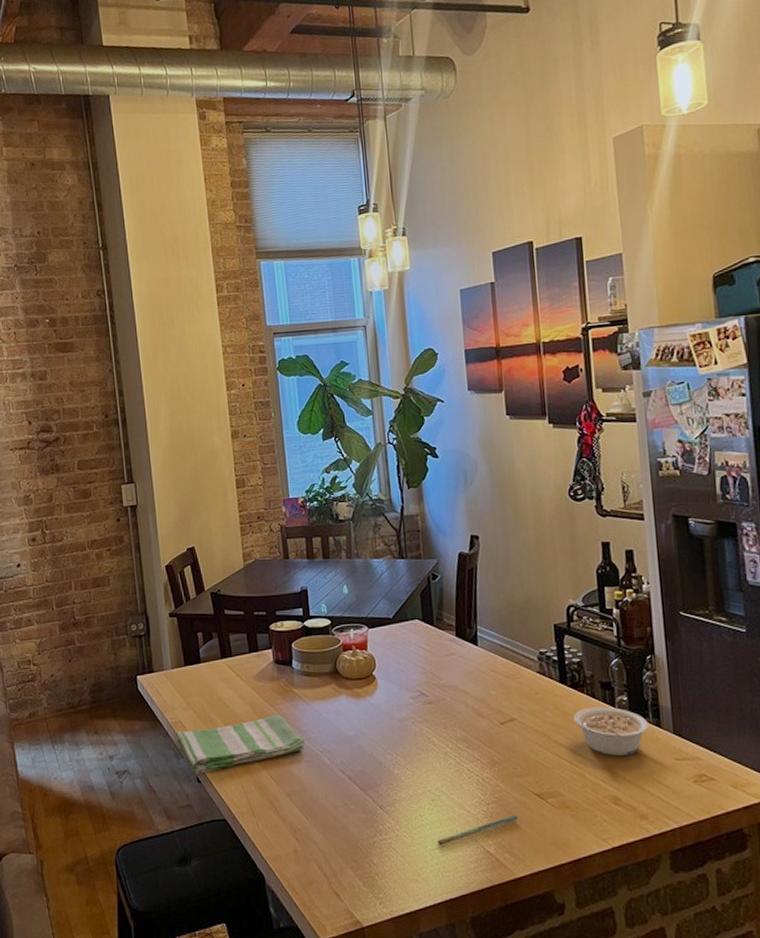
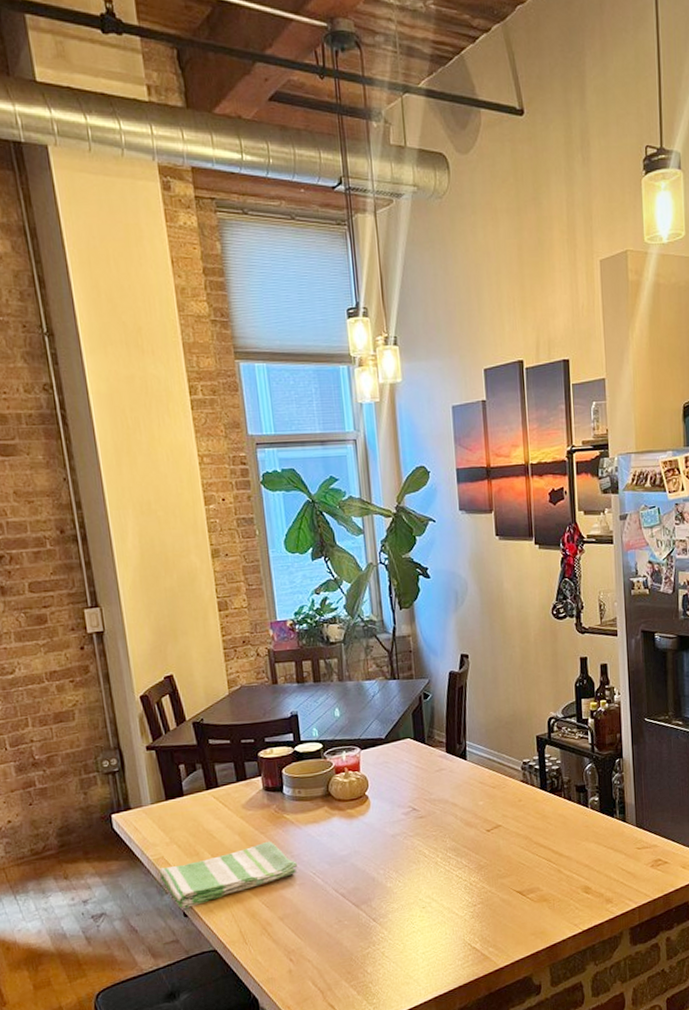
pen: present [438,814,518,845] -> none [428,911,502,948]
legume: present [573,706,650,756] -> none [551,808,617,851]

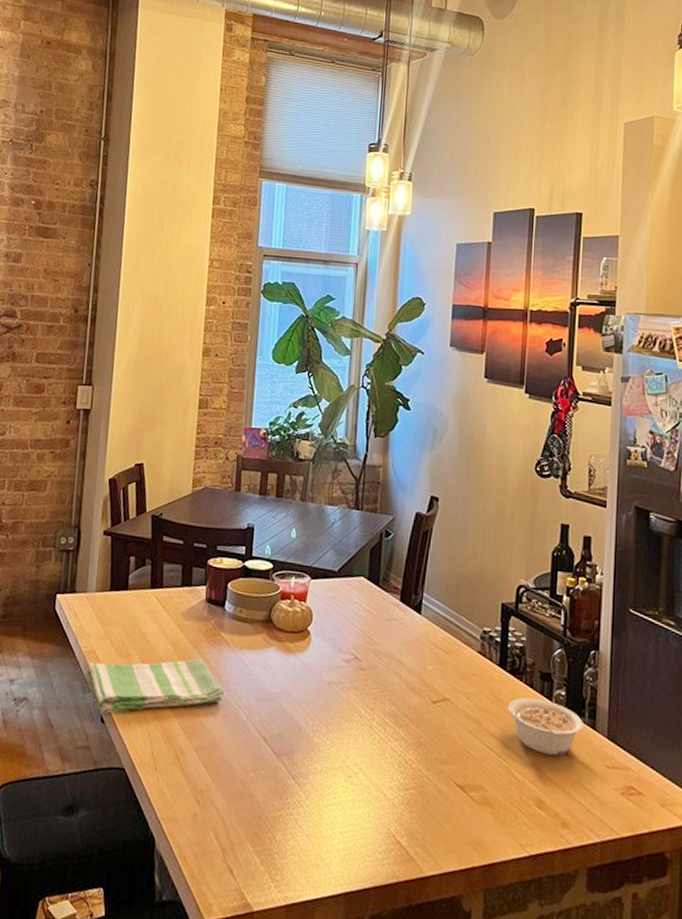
legume: none [551,808,617,851] -> present [507,697,584,756]

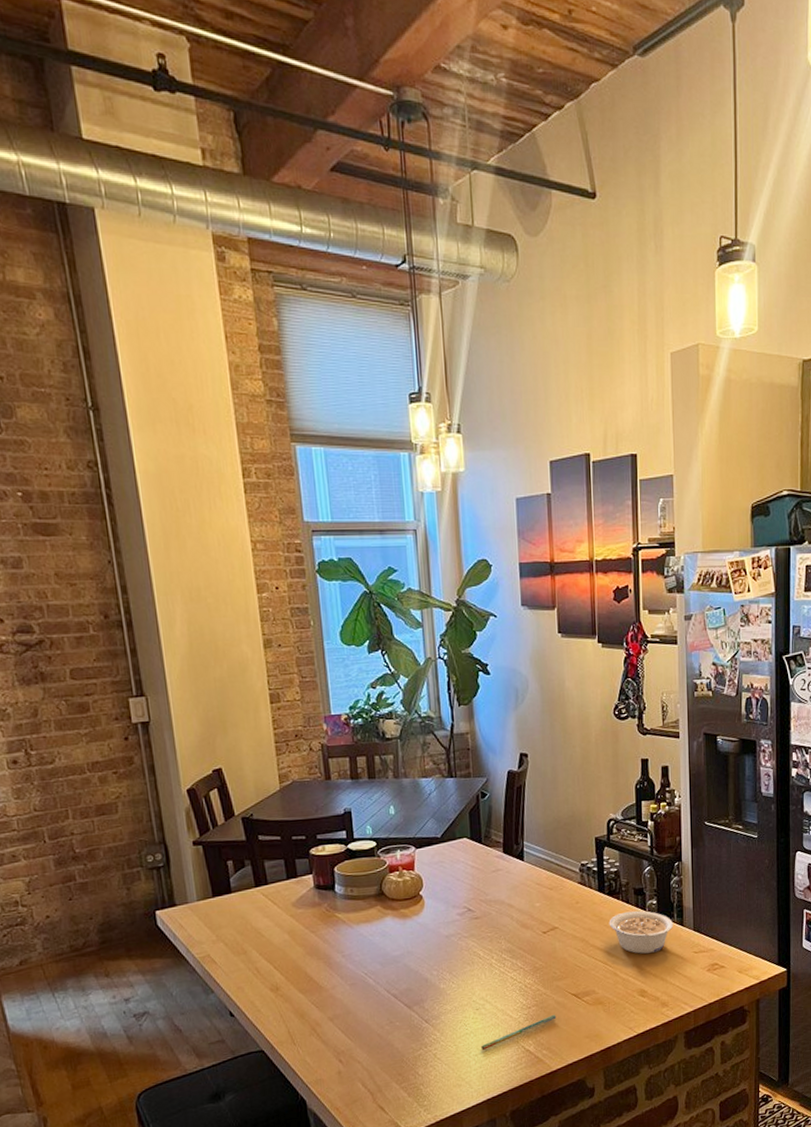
dish towel: present [86,658,225,714] -> none [204,940,349,1009]
pen: none [347,804,436,829] -> present [481,1014,557,1050]

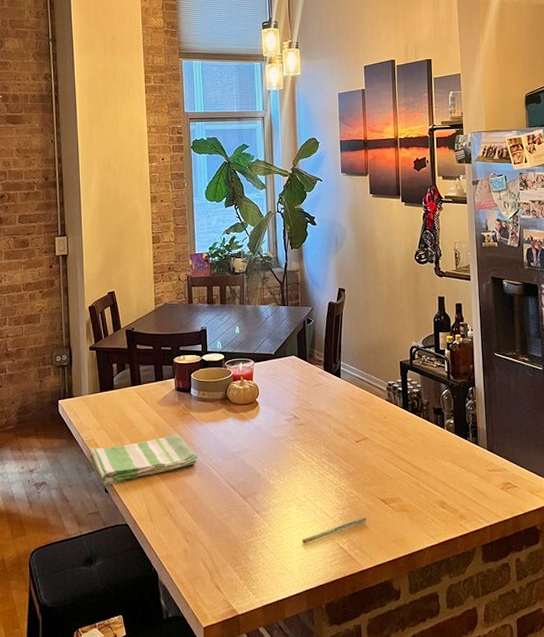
dish towel: none [204,940,349,1009] -> present [89,433,198,486]
legume: present [609,910,674,954] -> none [412,428,470,468]

